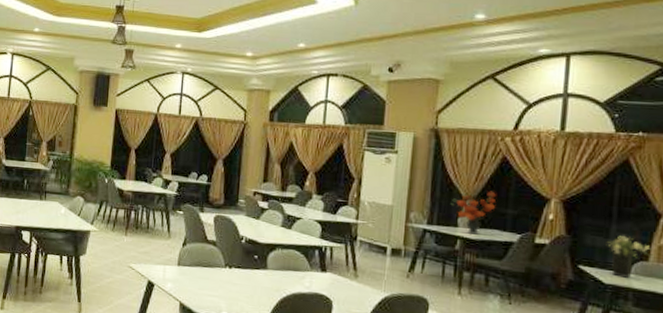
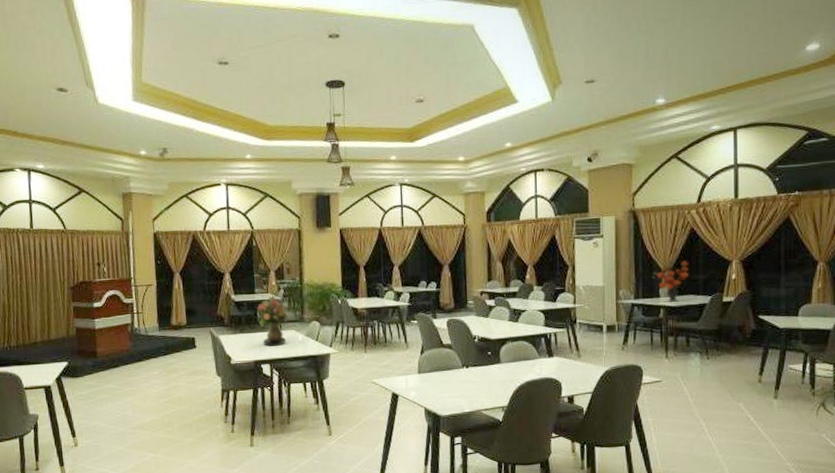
bouquet: none [24,165,54,215] -> present [256,295,288,346]
flower arrangement: present [606,235,653,278] -> none [778,283,813,321]

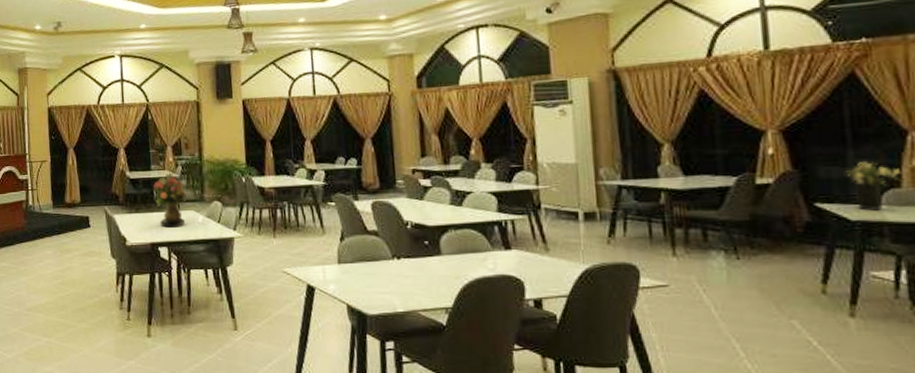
bouquet: present [652,260,688,302] -> none [645,131,700,184]
flower arrangement: none [778,283,813,321] -> present [844,160,904,211]

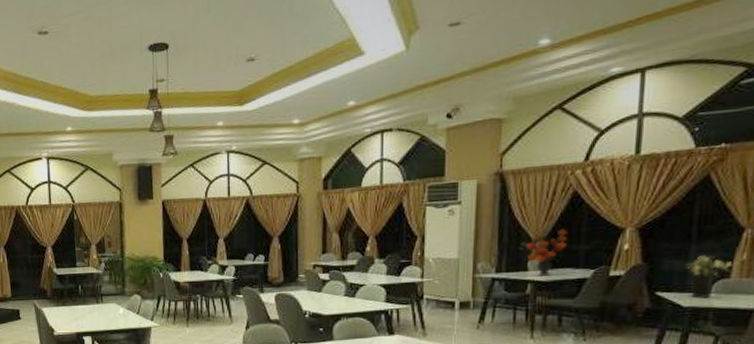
bouquet: present [153,172,187,228] -> none [78,269,109,319]
bouquet: none [645,131,700,184] -> present [519,229,567,276]

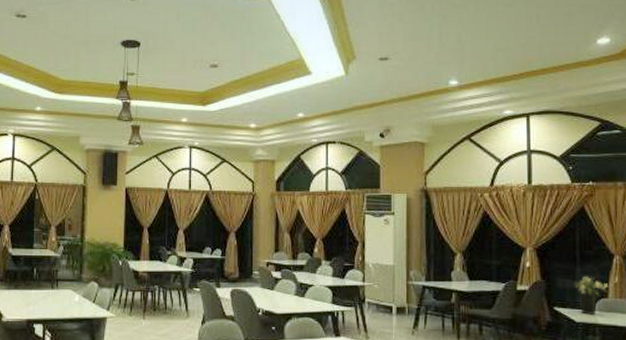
bouquet: present [519,229,567,276] -> none [444,244,481,287]

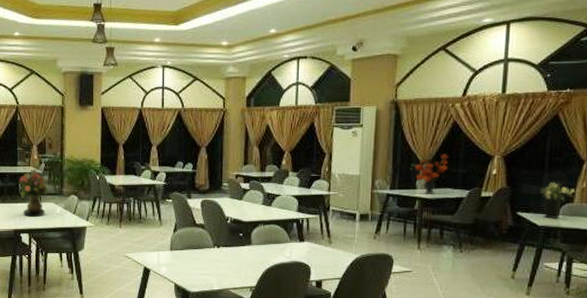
bouquet: none [33,252,66,305] -> present [18,169,48,217]
bouquet: none [444,244,481,287] -> present [409,154,448,194]

